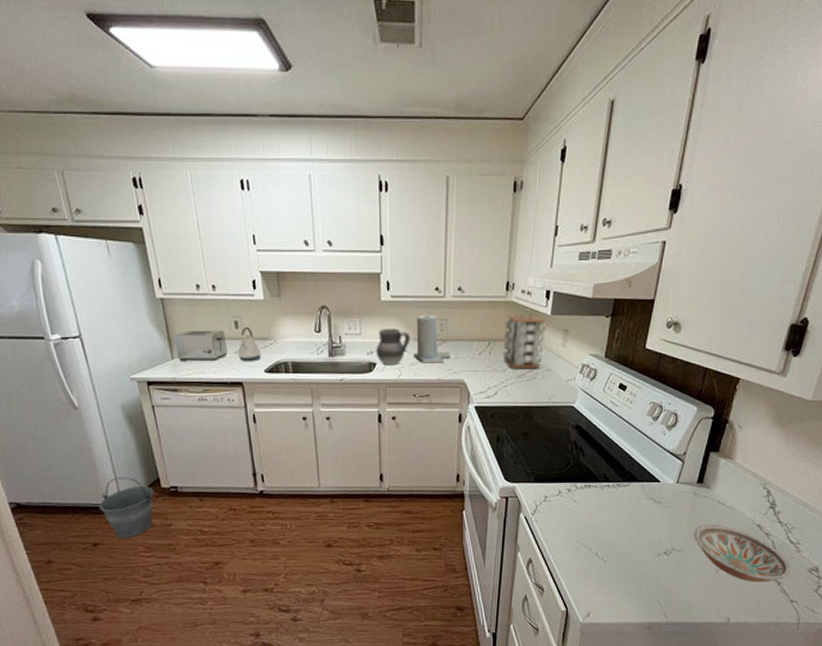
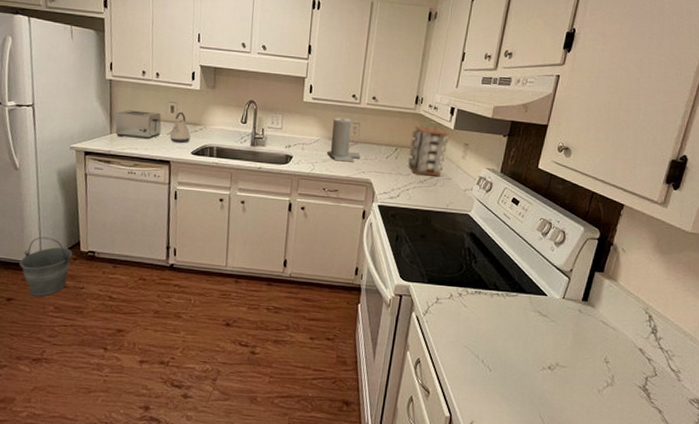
ceramic jug: present [375,328,411,366] -> none [293,126,326,160]
bowl: present [694,524,792,583] -> none [577,342,673,409]

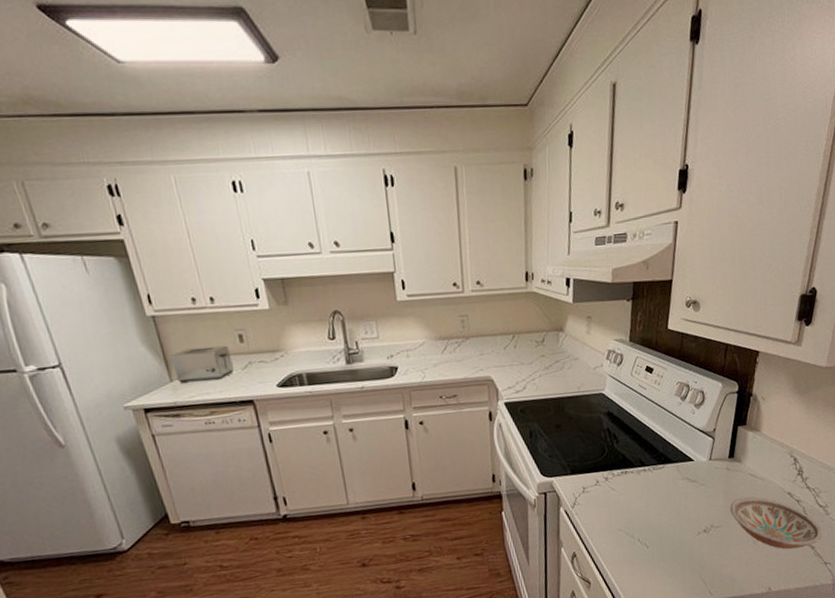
bucket: present [19,236,73,297] -> none [99,516,164,586]
kettle: present [169,111,192,144] -> none [245,339,273,378]
paper towel: present [326,117,361,162] -> none [435,311,475,363]
spice rack: present [407,122,449,177] -> none [527,298,569,360]
bowl: none [577,342,673,409] -> present [730,496,823,549]

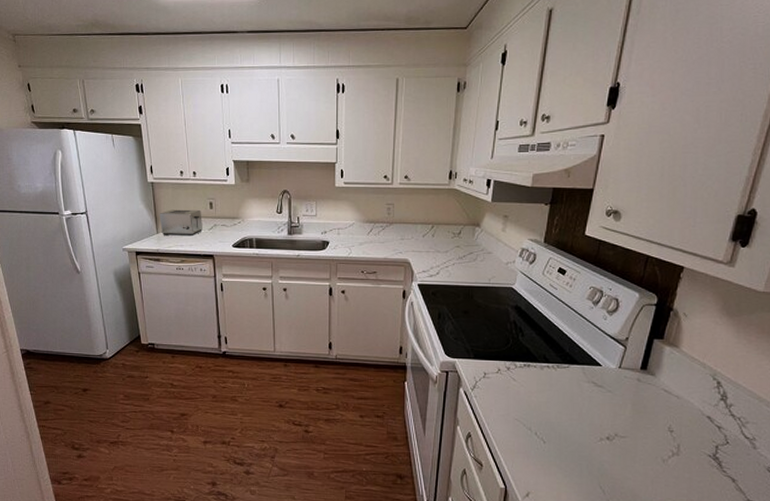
bowl: present [730,496,823,549] -> none [638,411,748,478]

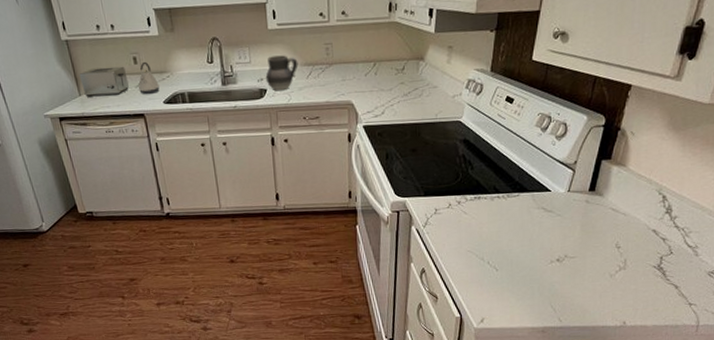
kettle: none [210,207,231,238] -> present [138,61,160,95]
ceramic jug: none [329,211,361,244] -> present [265,55,299,91]

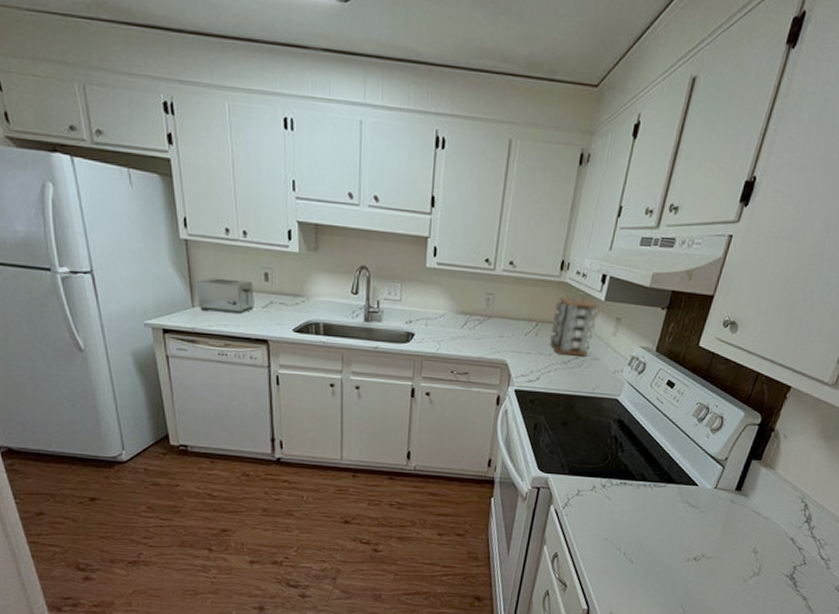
kettle: present [138,61,160,95] -> none [265,280,292,319]
ceramic jug: present [265,55,299,91] -> none [415,297,454,338]
spice rack: none [388,28,430,88] -> present [549,292,598,357]

